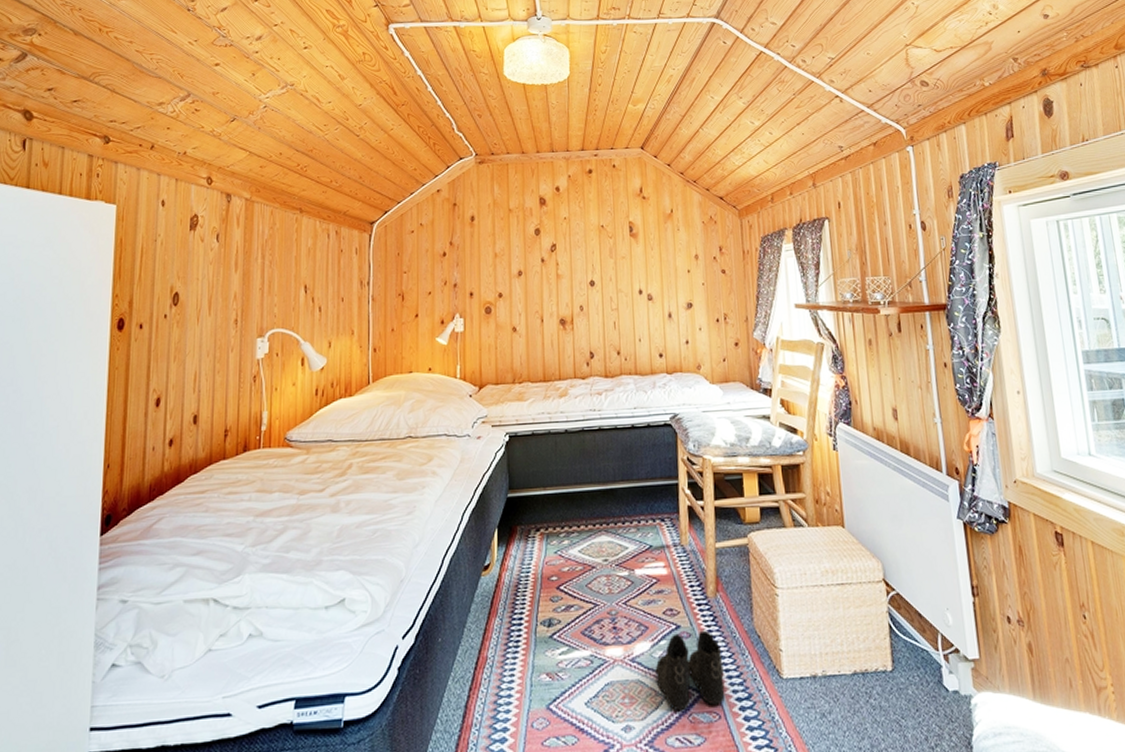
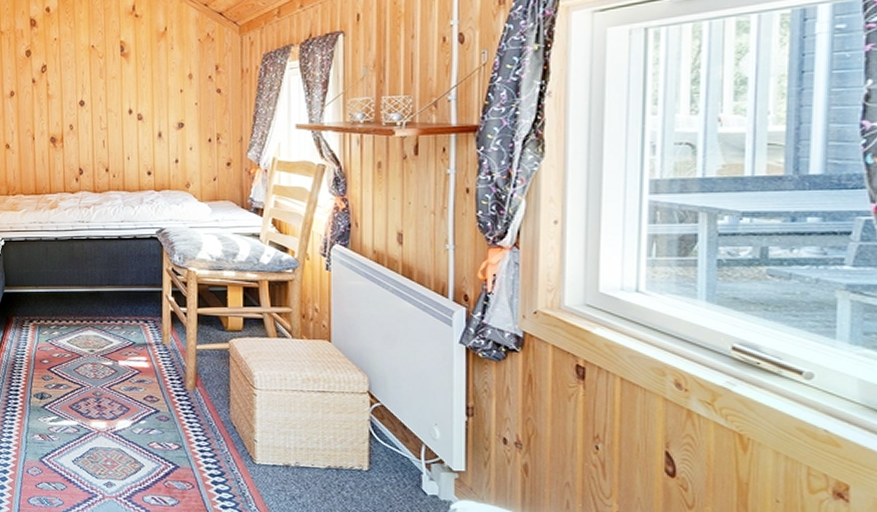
boots: present [655,630,726,712] -> none [135,416,199,478]

